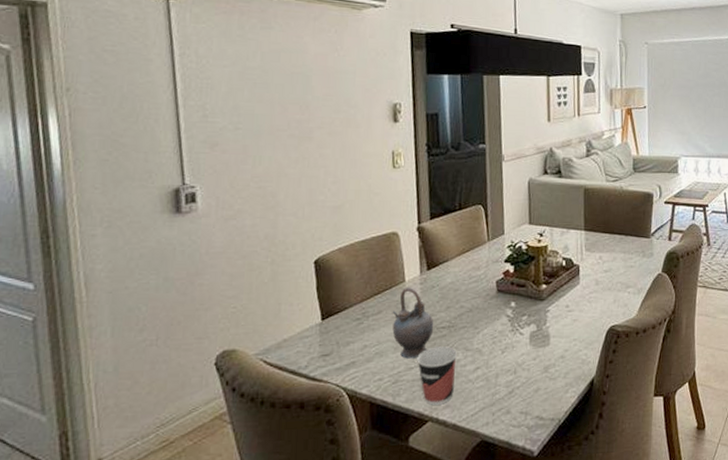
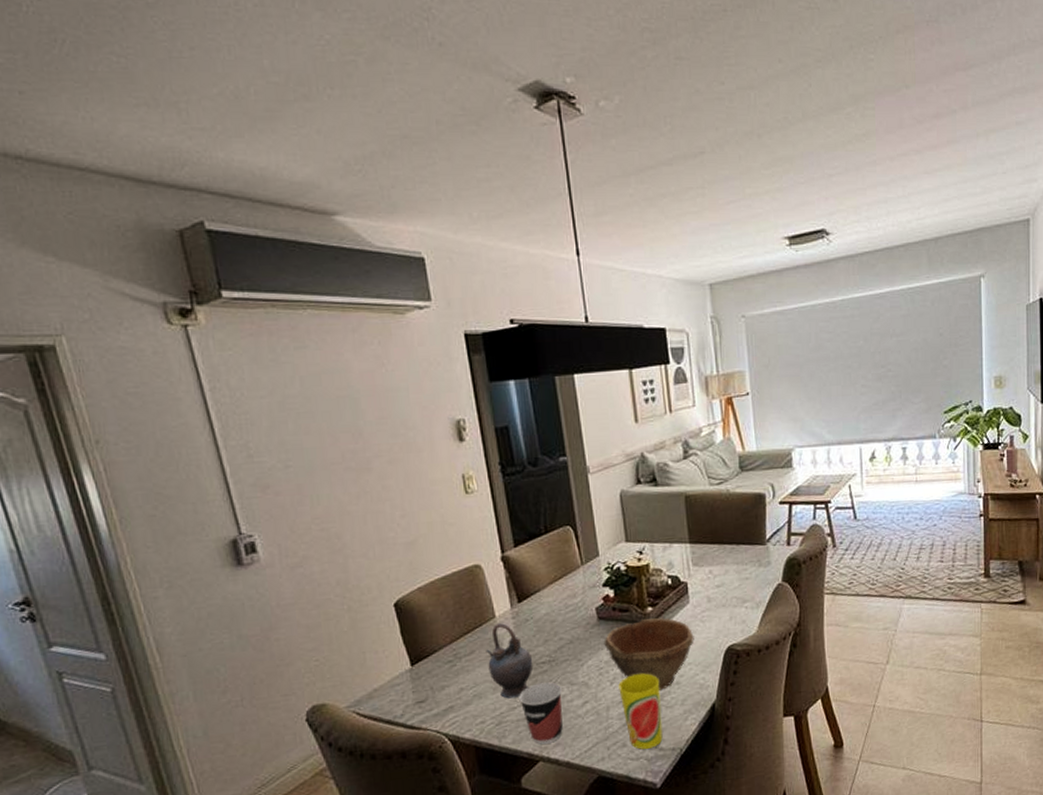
bowl: none [500,295,581,363] -> present [603,618,694,691]
cup: none [509,345,546,417] -> present [618,673,663,750]

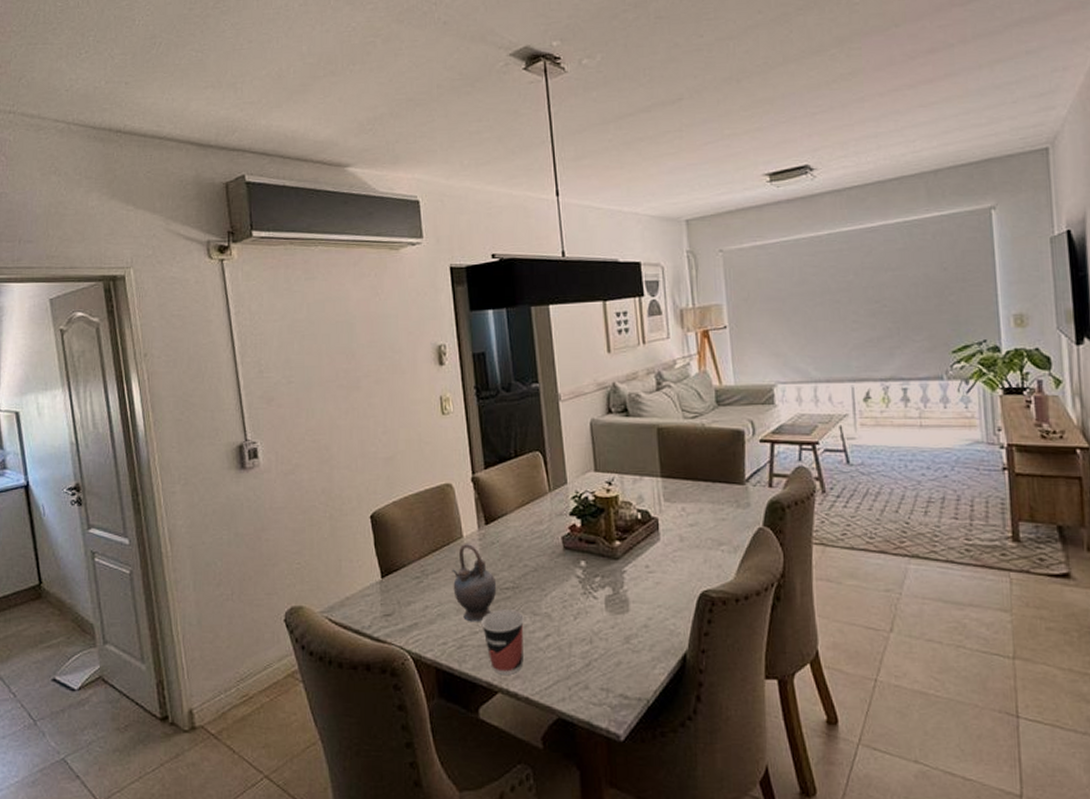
bowl: present [603,618,694,691] -> none [569,554,665,633]
cup: present [618,673,663,750] -> none [582,611,628,695]

